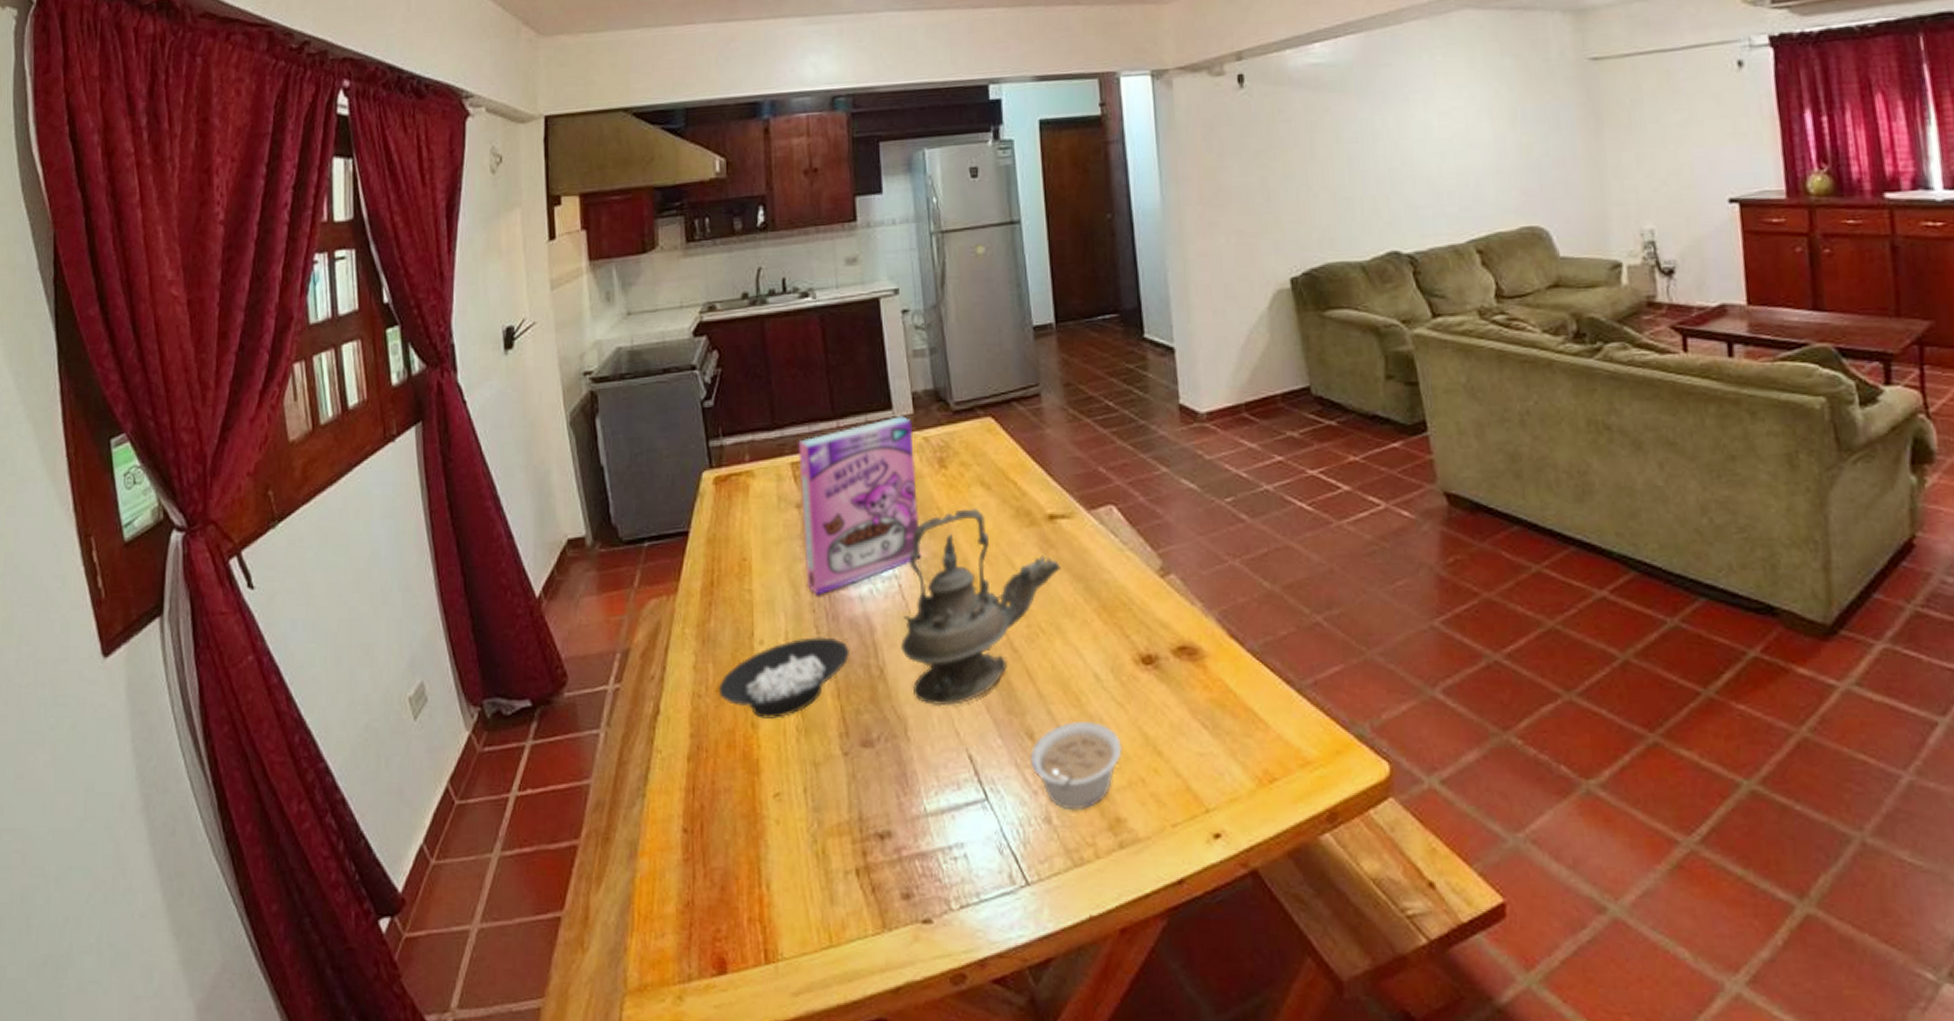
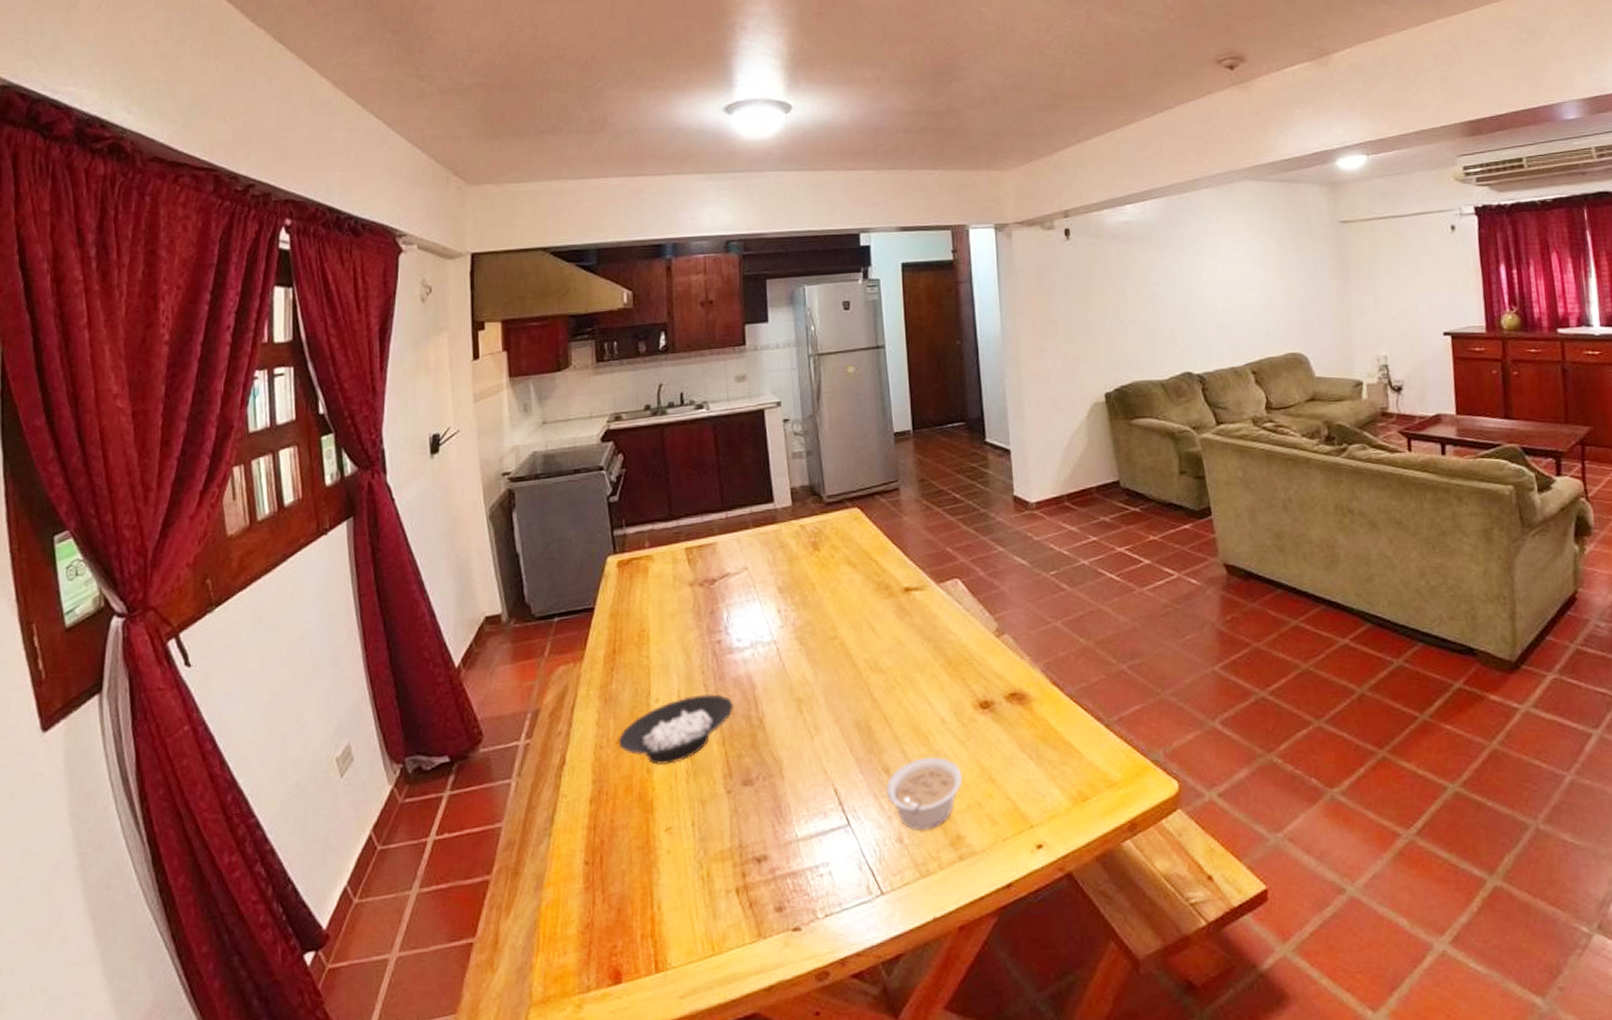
cereal box: present [798,416,921,596] -> none [692,508,796,660]
teapot: present [900,508,1061,707] -> none [777,584,914,749]

